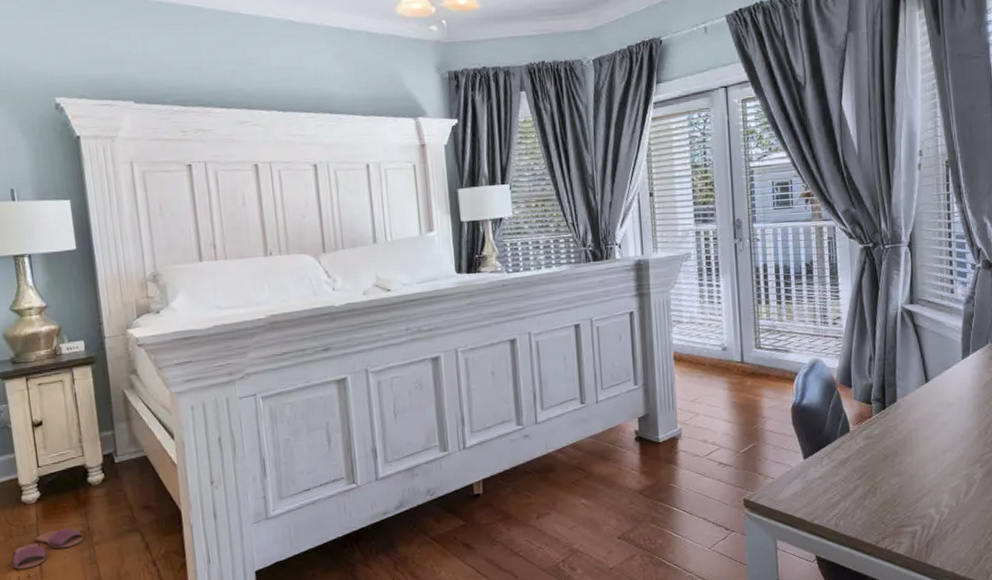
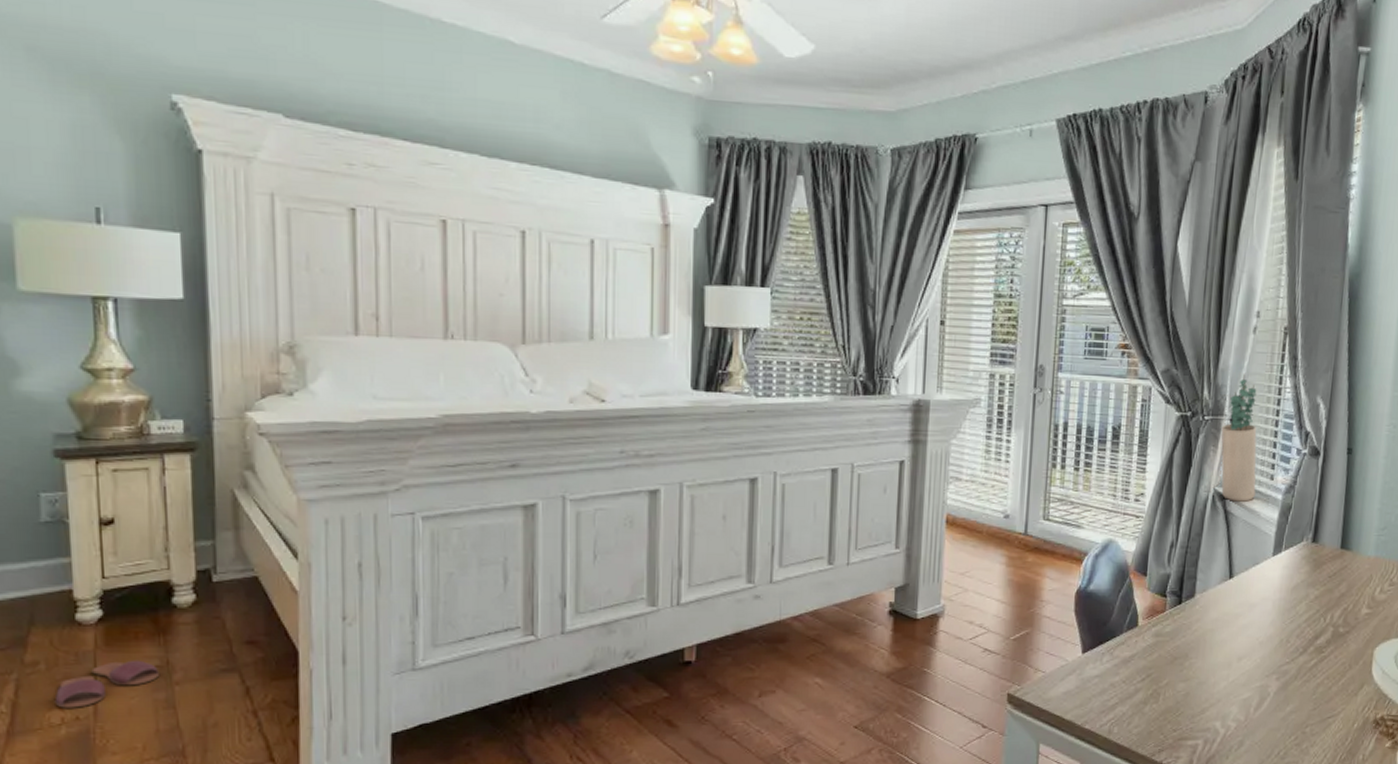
vase: none [901,204,939,316] -> present [1221,373,1257,502]

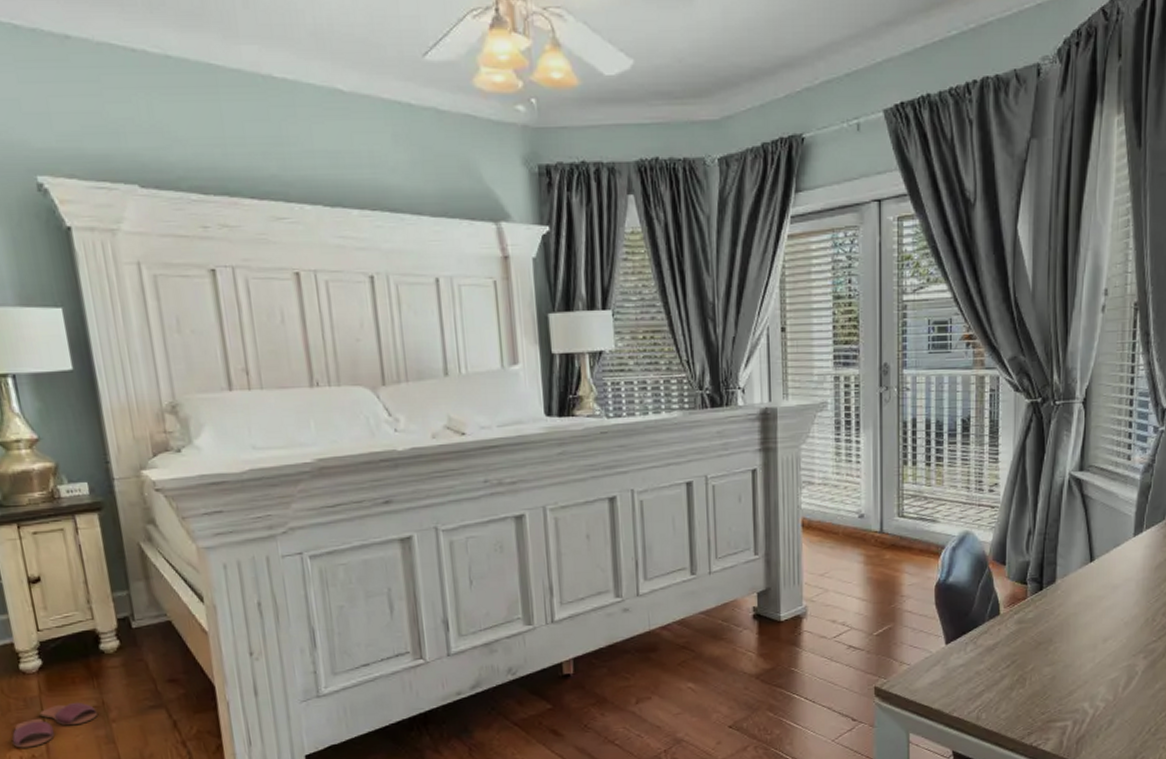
vase: present [1221,373,1257,502] -> none [1073,353,1113,485]

